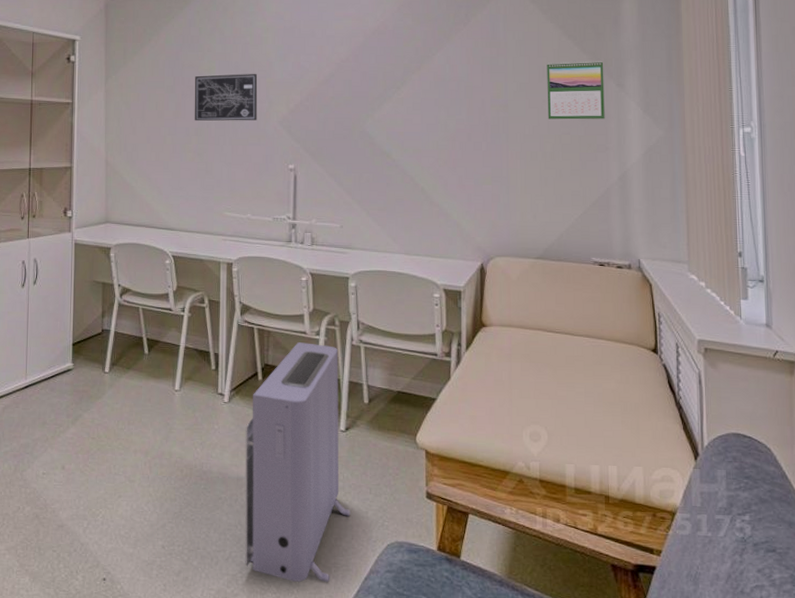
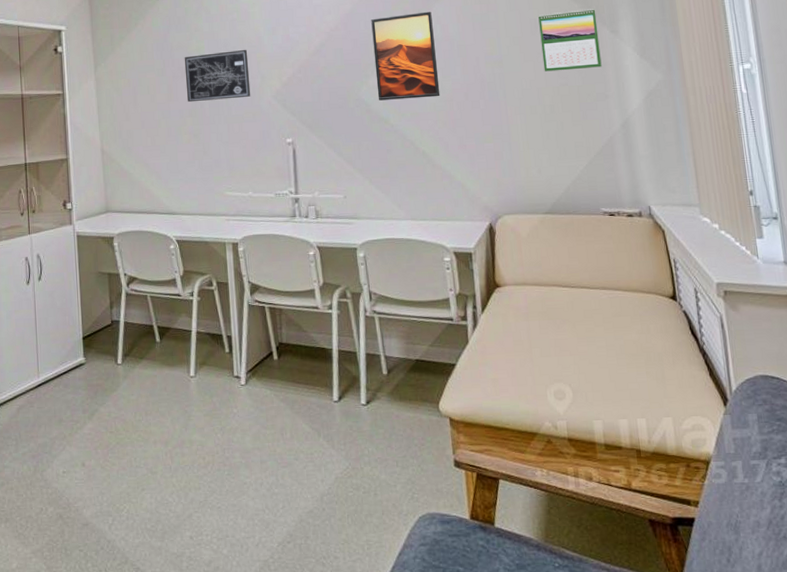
air purifier: present [244,342,351,582] -> none [264,317,379,563]
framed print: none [382,50,444,136] -> present [371,11,440,101]

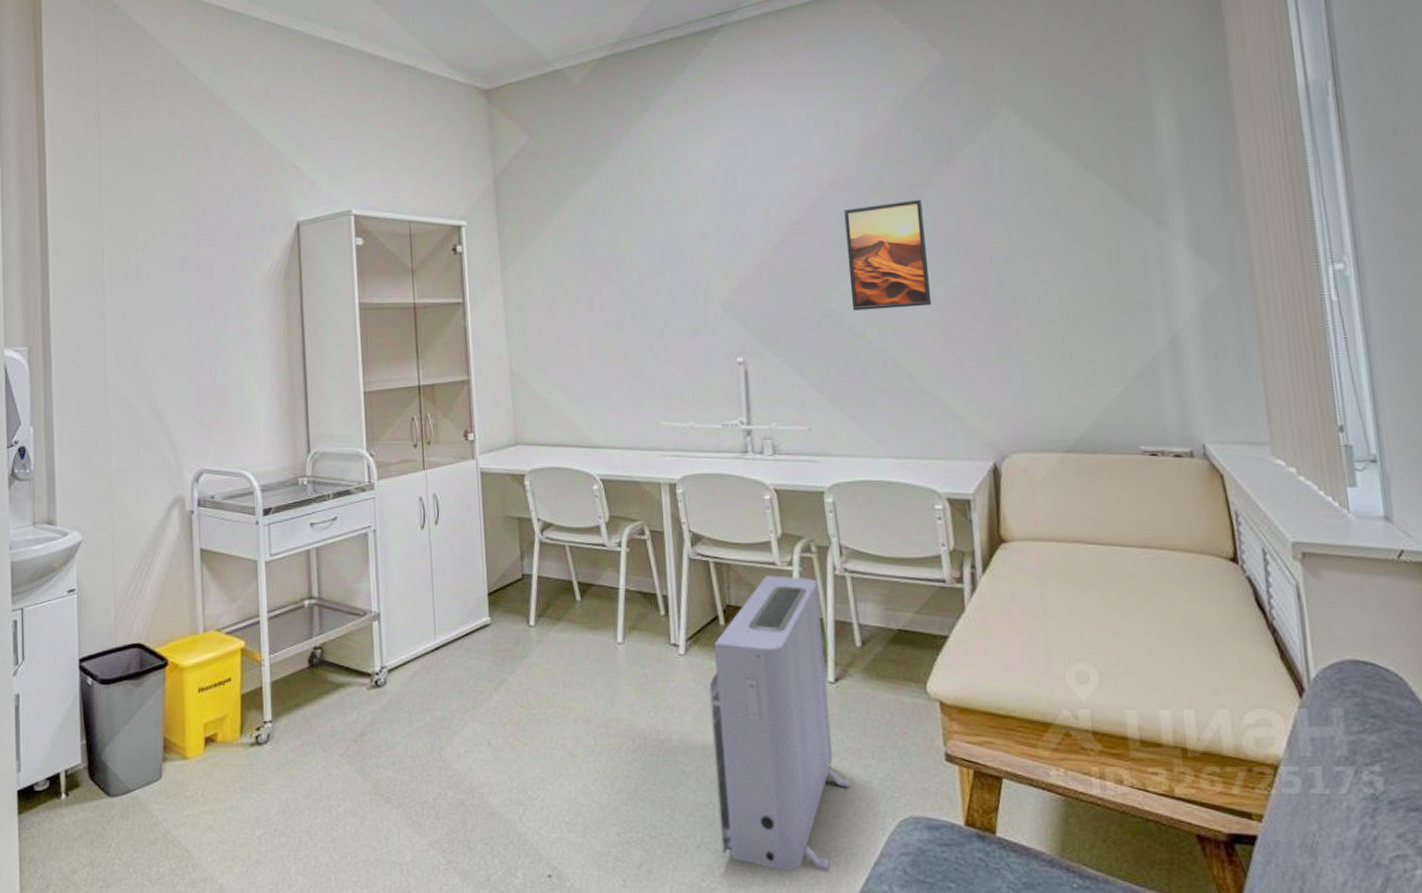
wall art: present [184,50,251,103] -> none [610,248,693,313]
air purifier: none [264,317,379,563] -> present [708,575,850,871]
calendar: present [538,8,602,72] -> none [1060,193,1144,275]

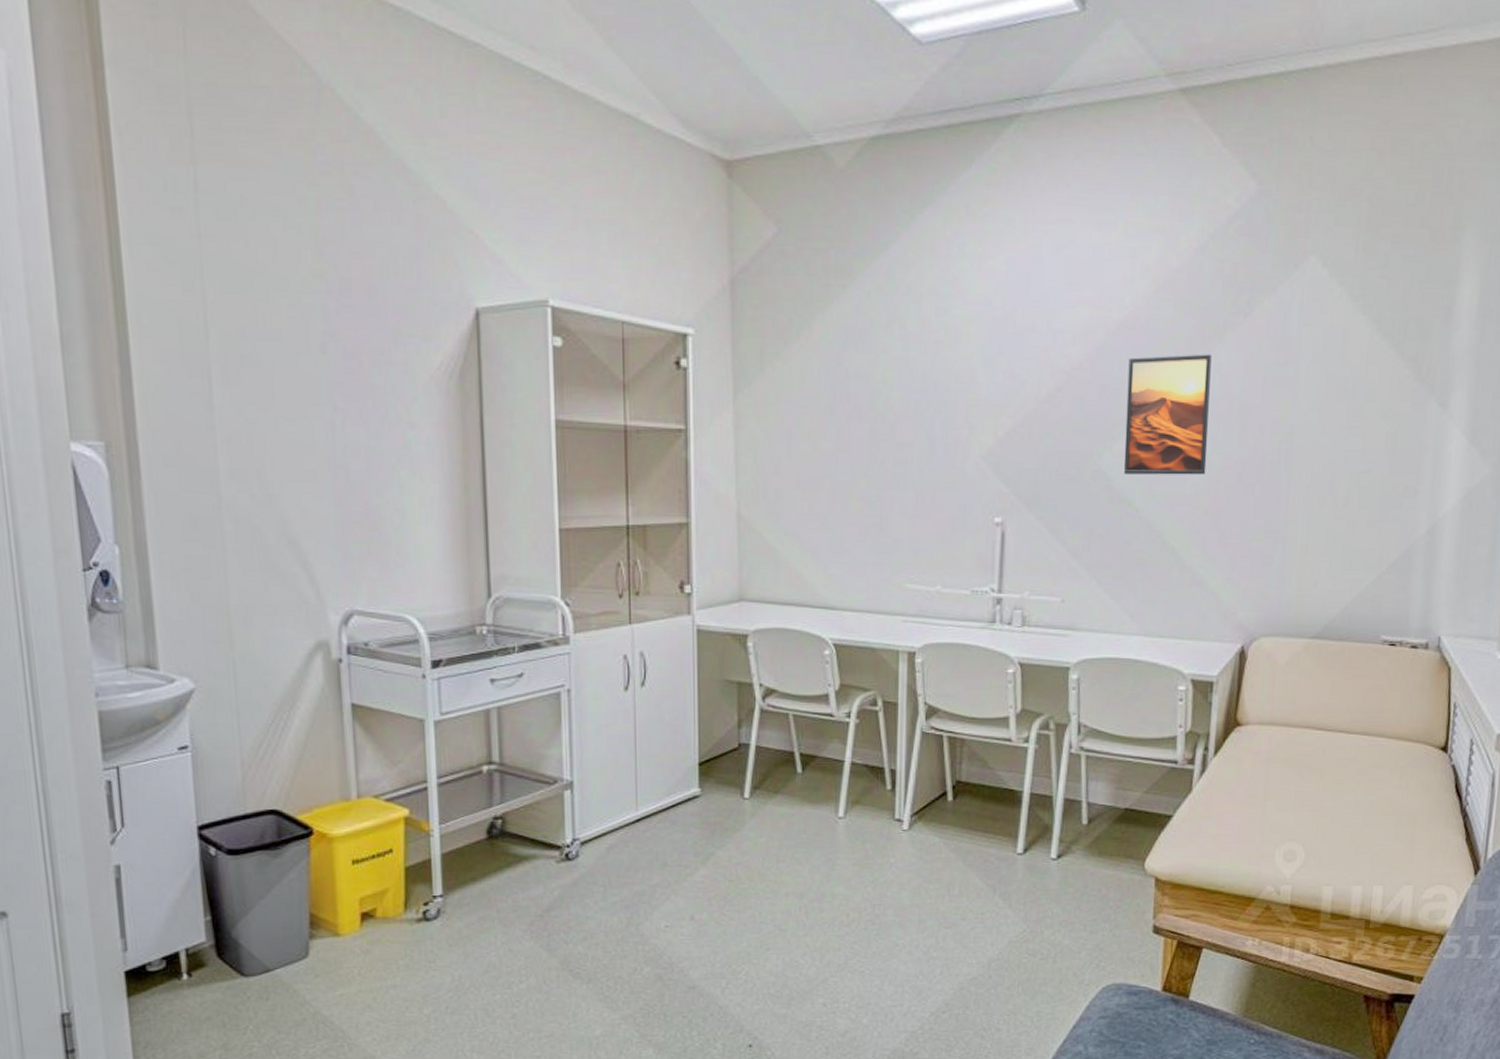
air purifier: present [708,575,850,871] -> none [927,752,1060,1035]

